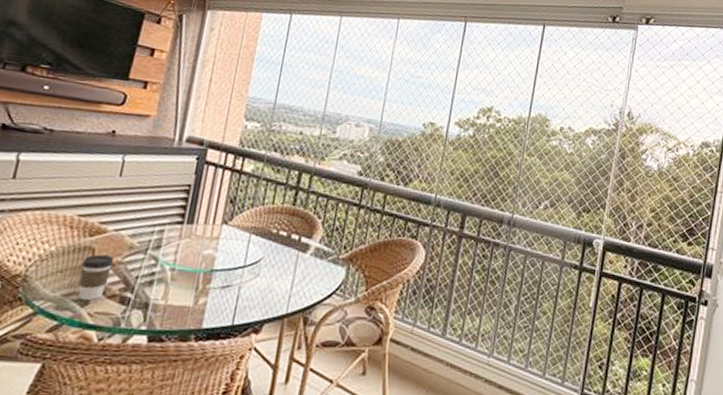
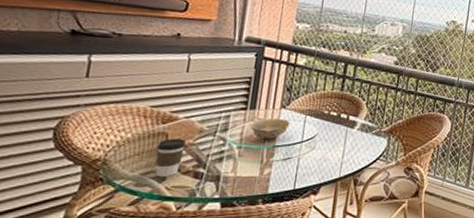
bowl: none [187,236,232,264] -> present [251,119,290,141]

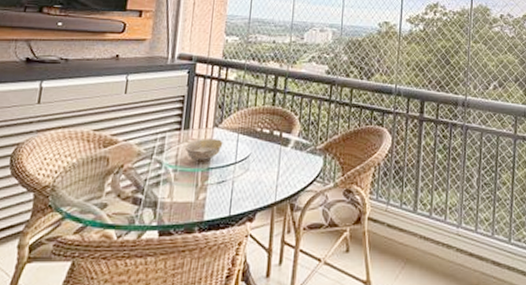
coffee cup: present [155,139,187,178] -> none [97,163,126,204]

